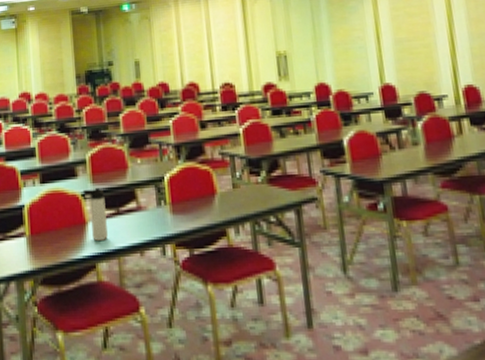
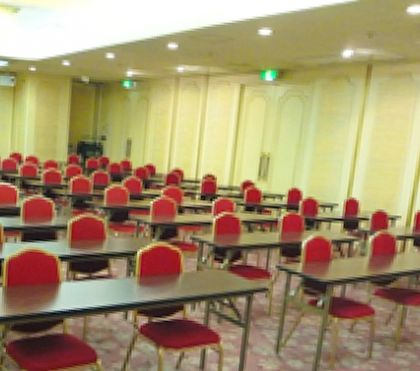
thermos bottle: present [82,188,108,241] -> none [60,252,80,300]

